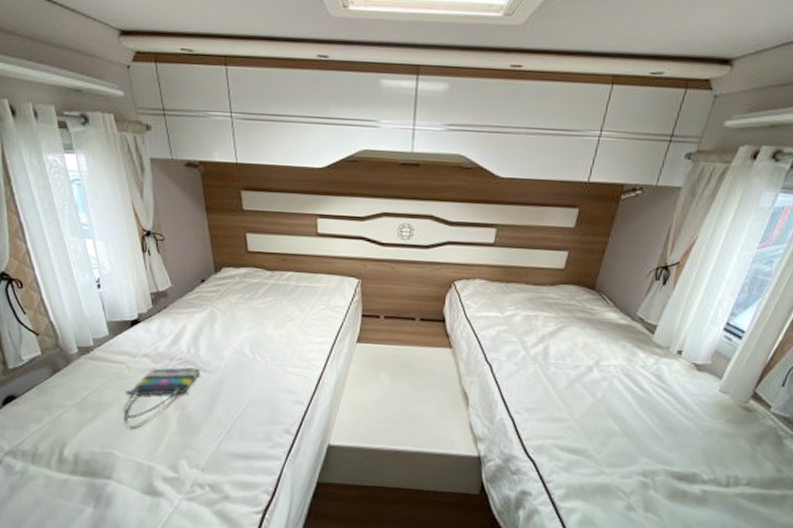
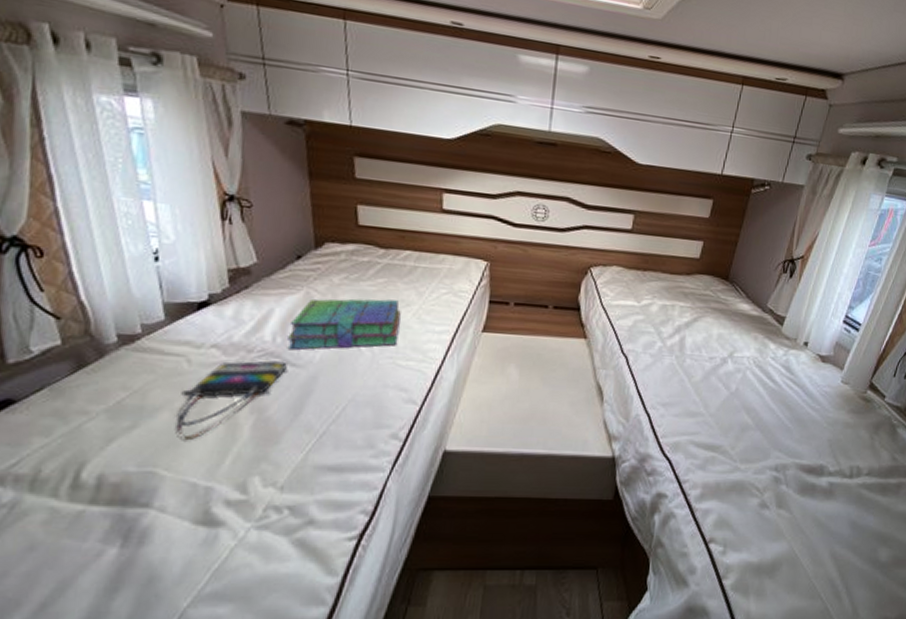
stack of books: none [199,315,287,359] -> present [287,298,401,350]

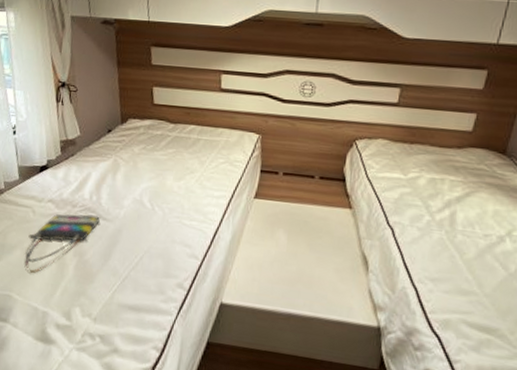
stack of books: present [287,298,401,350] -> none [100,165,186,208]

